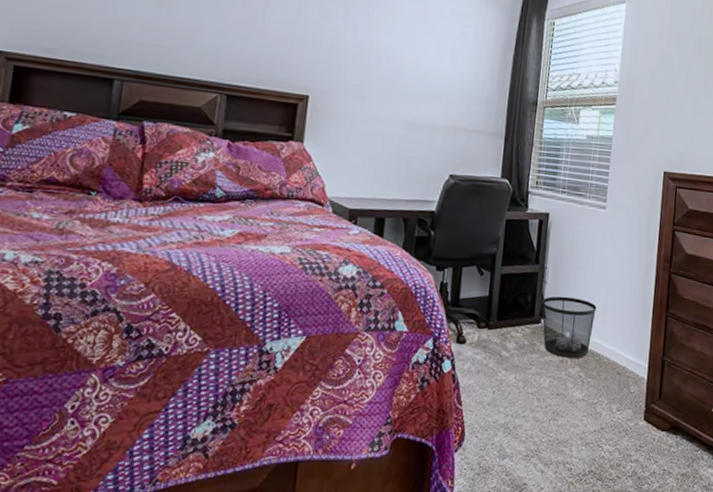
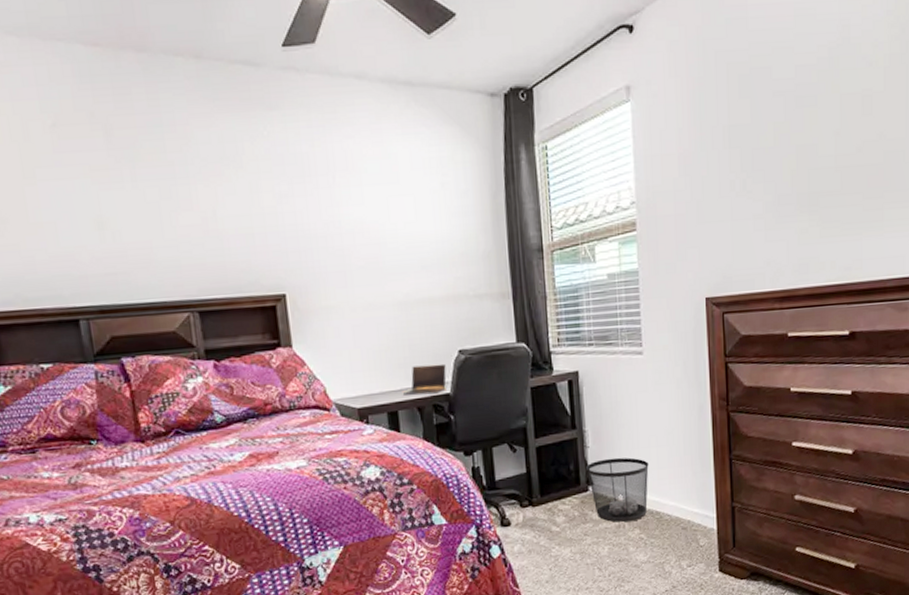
laptop computer: none [392,181,436,210] -> present [402,363,447,396]

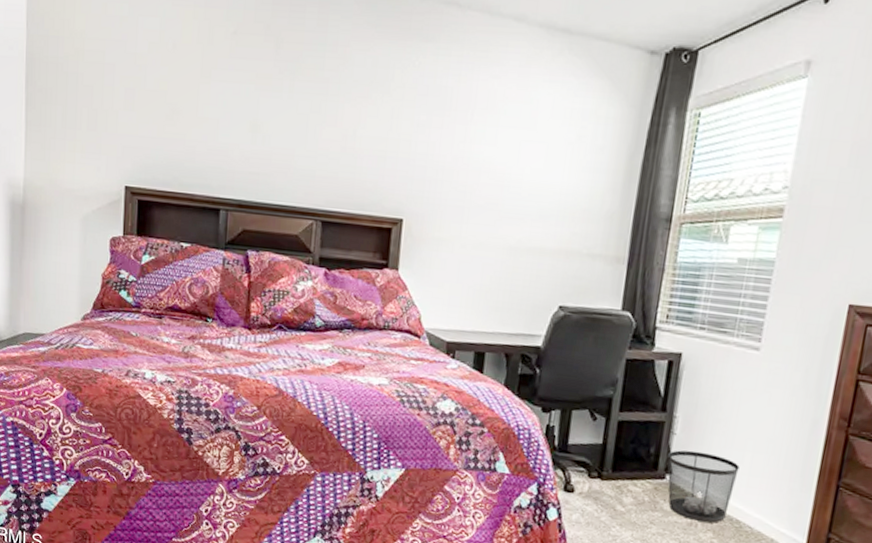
laptop computer: present [402,363,447,396] -> none [493,312,543,345]

